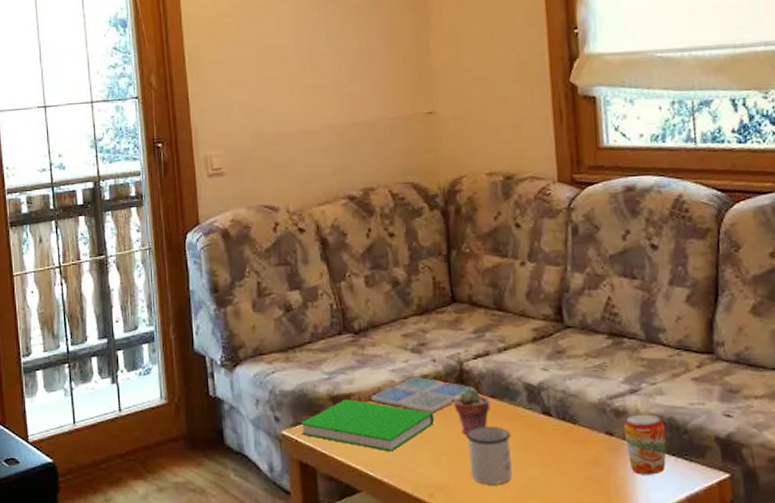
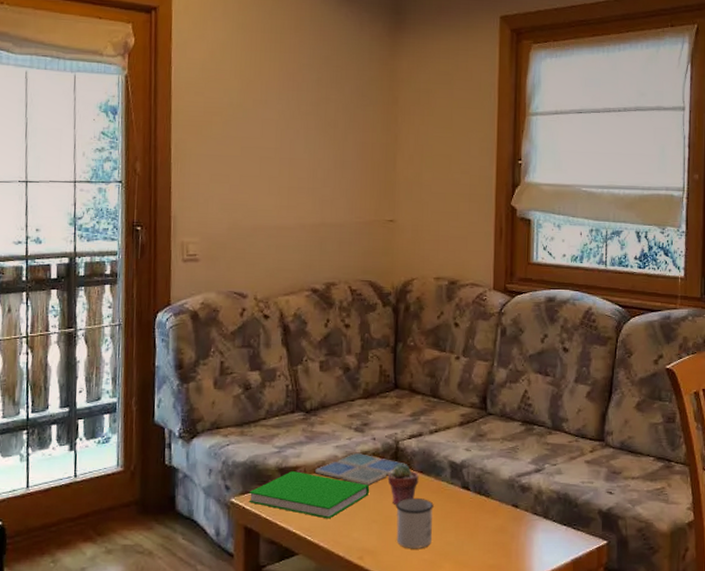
beverage can: present [623,414,666,475] -> none [527,490,561,541]

